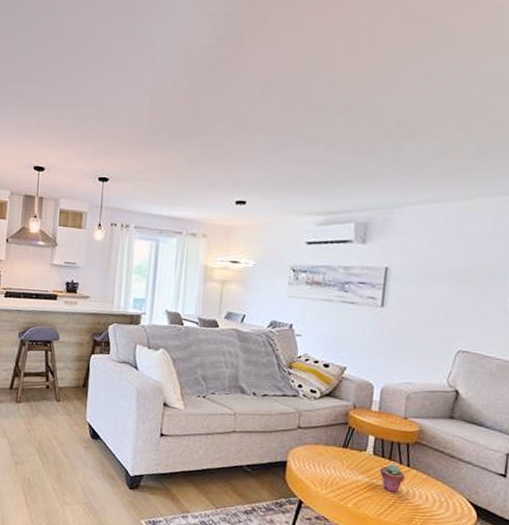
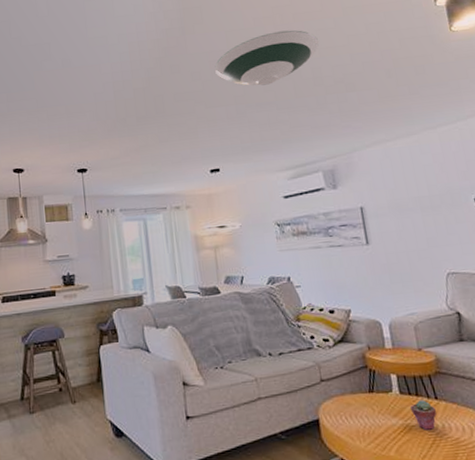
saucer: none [265,56,390,118] -> present [215,30,319,86]

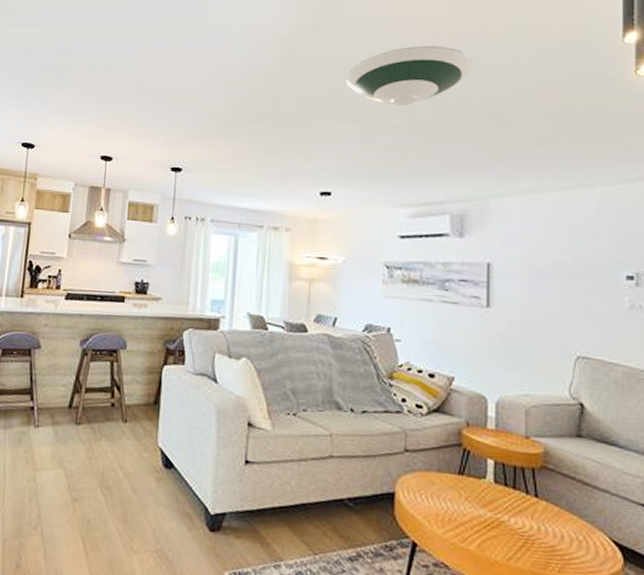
potted succulent: present [410,400,437,430] -> none [504,494,535,530]

